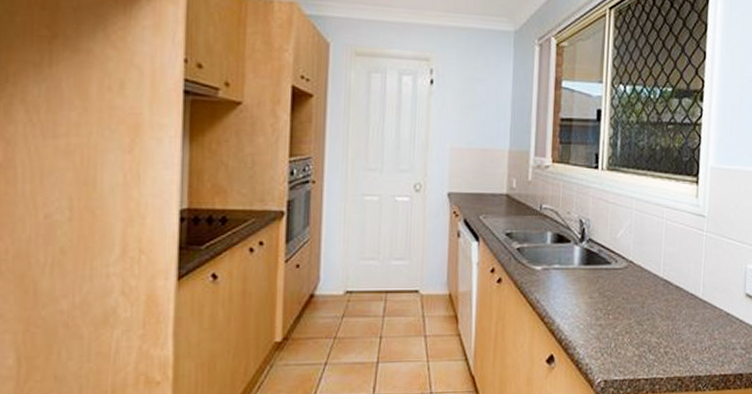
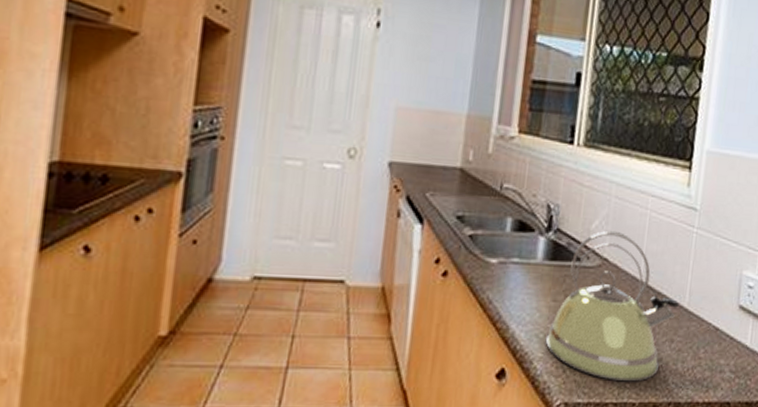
kettle: none [586,238,696,361] -> present [546,230,680,382]

